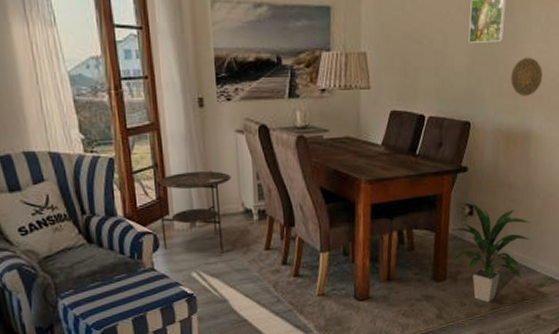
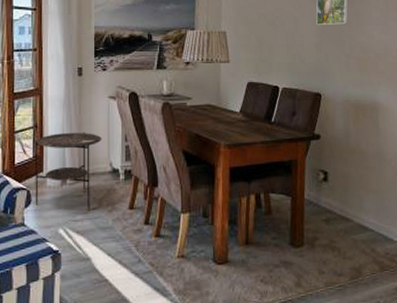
indoor plant: present [451,201,530,302] -> none [307,167,385,271]
decorative plate: present [511,57,543,96] -> none [356,37,385,71]

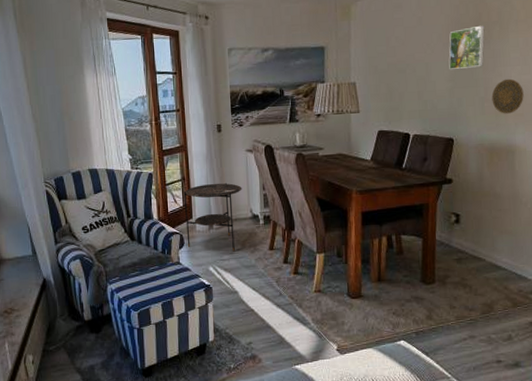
decorative plate: none [356,37,385,71] -> present [491,78,524,114]

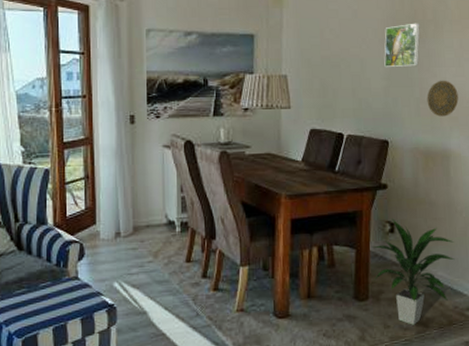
side table: present [183,182,242,252] -> none [86,182,157,264]
indoor plant: none [438,210,519,306] -> present [372,218,455,325]

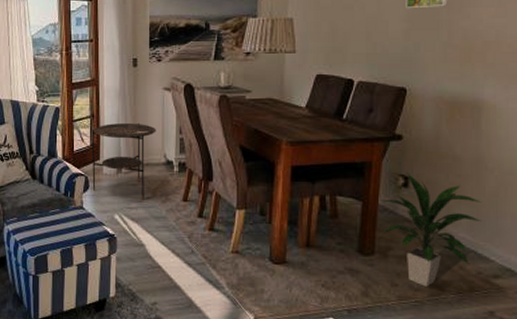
side table: none [86,182,157,264] -> present [91,122,156,200]
decorative plate: present [427,80,459,117] -> none [456,21,497,63]

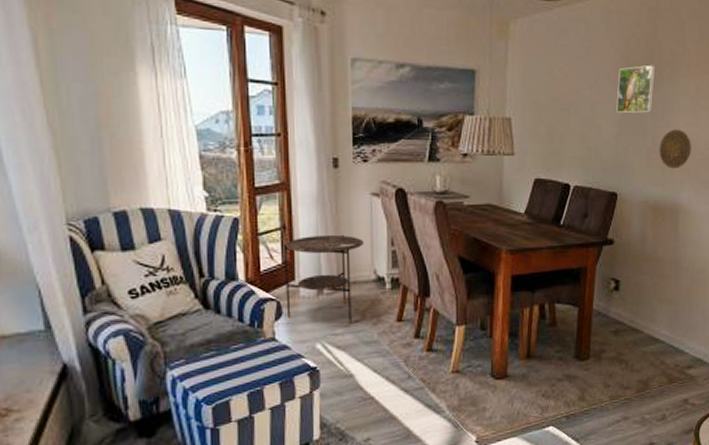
indoor plant: present [381,172,481,287] -> none [596,275,678,384]
decorative plate: none [456,21,497,63] -> present [659,129,691,169]

